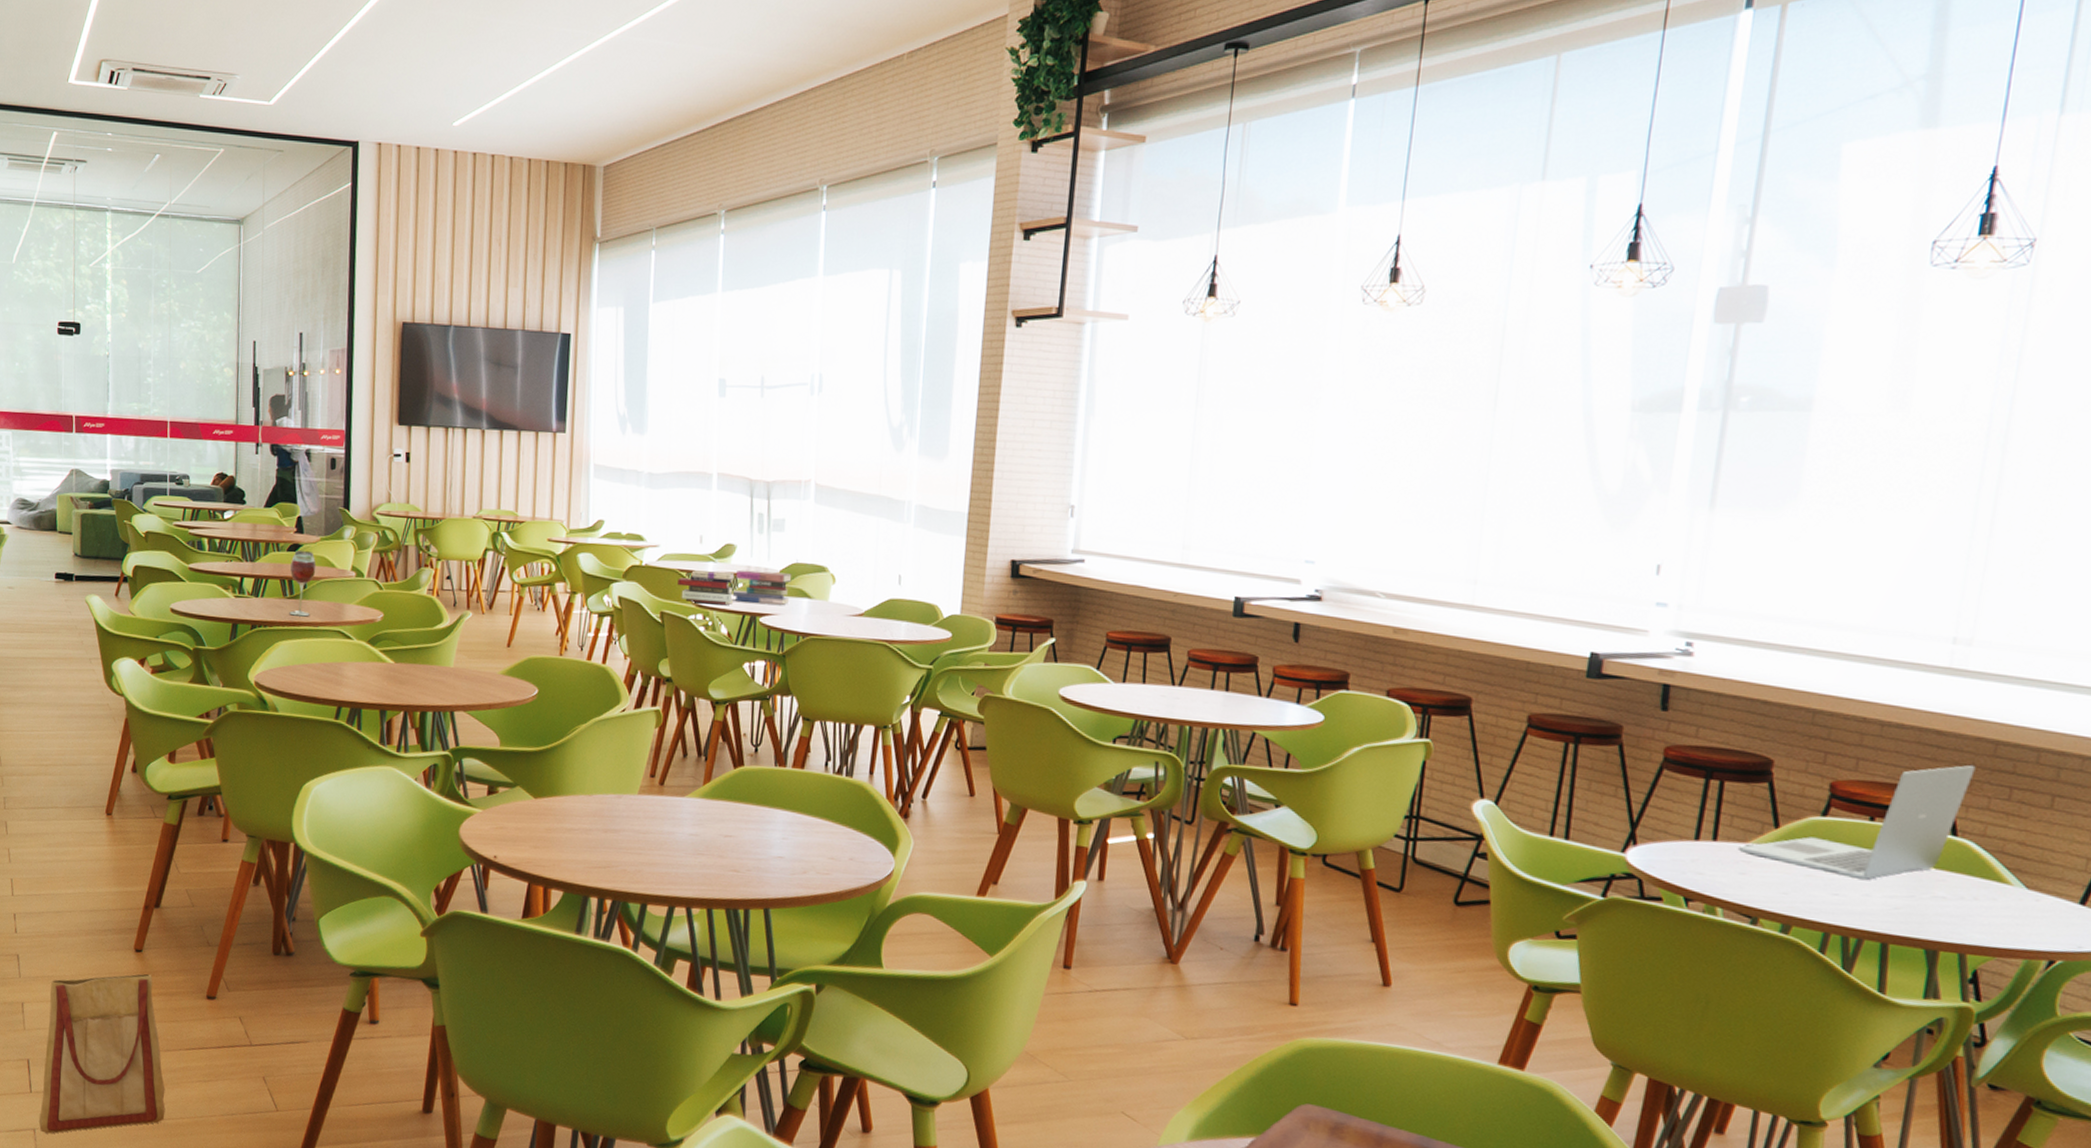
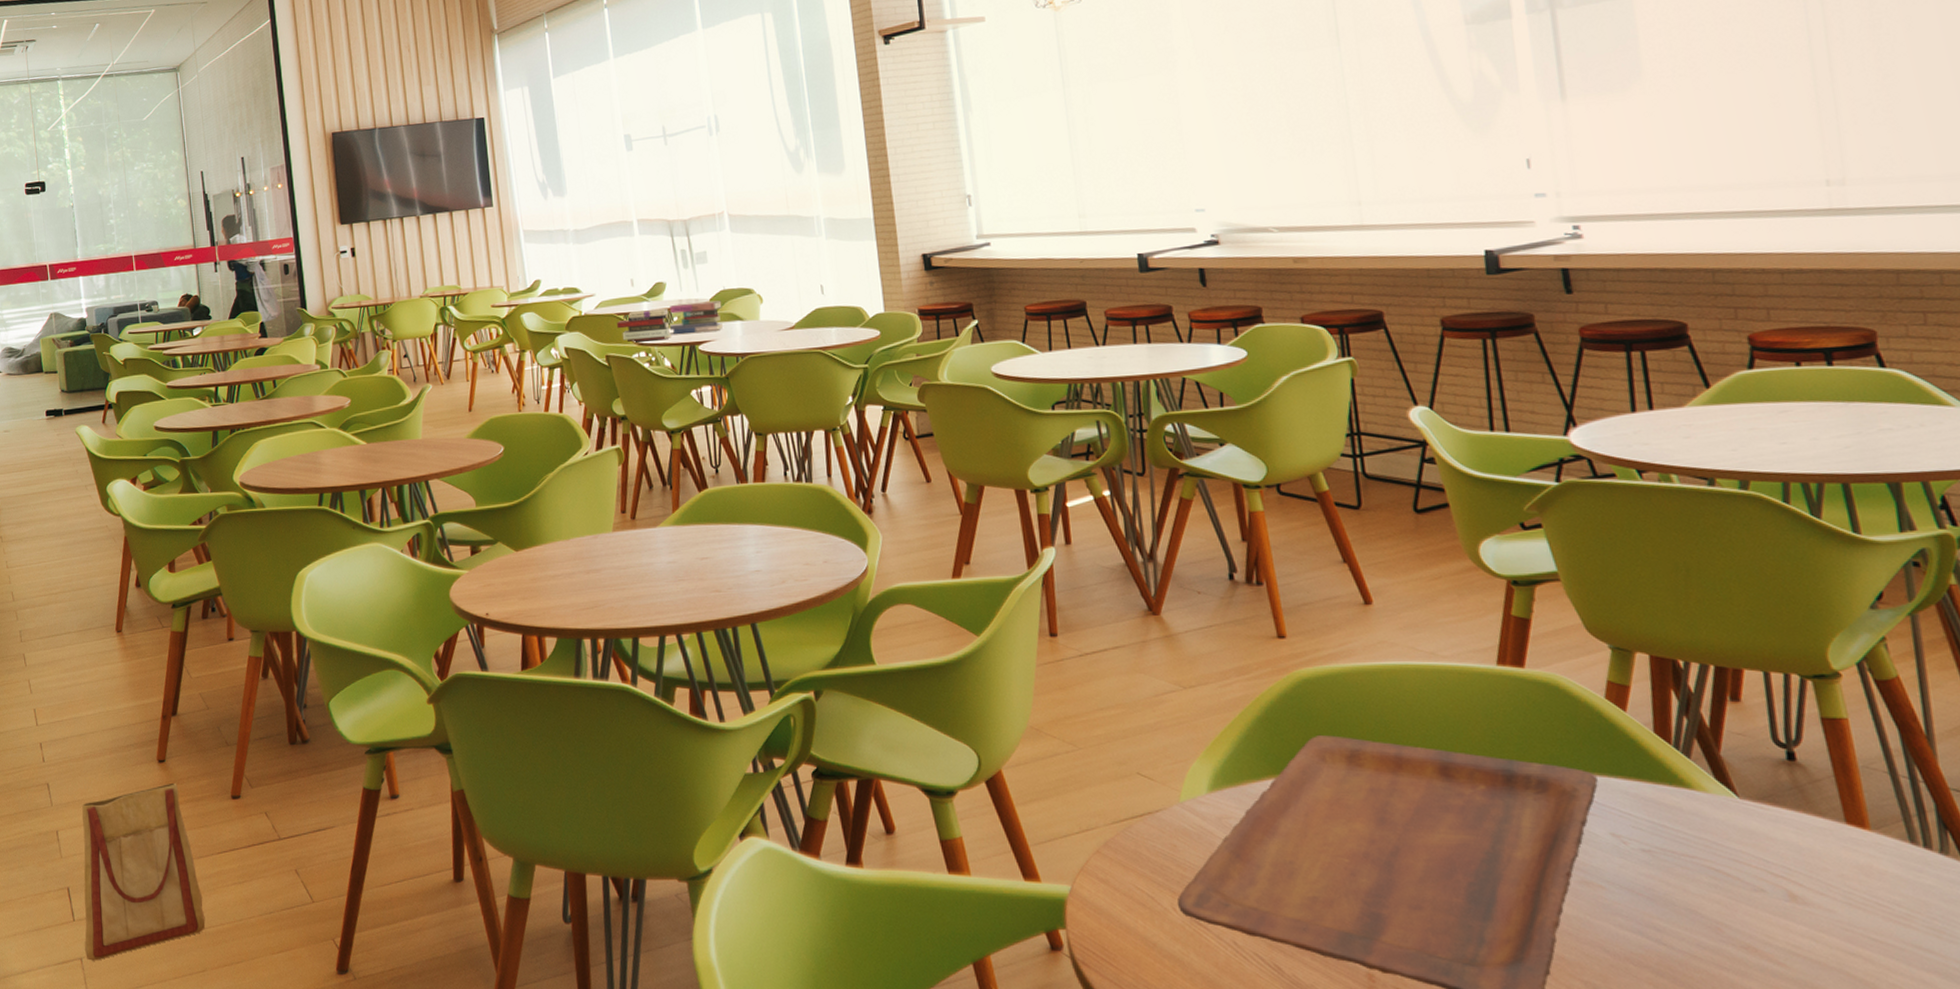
wineglass: present [289,551,316,617] -> none [259,353,284,415]
laptop: present [1739,764,1976,881] -> none [1676,296,1885,425]

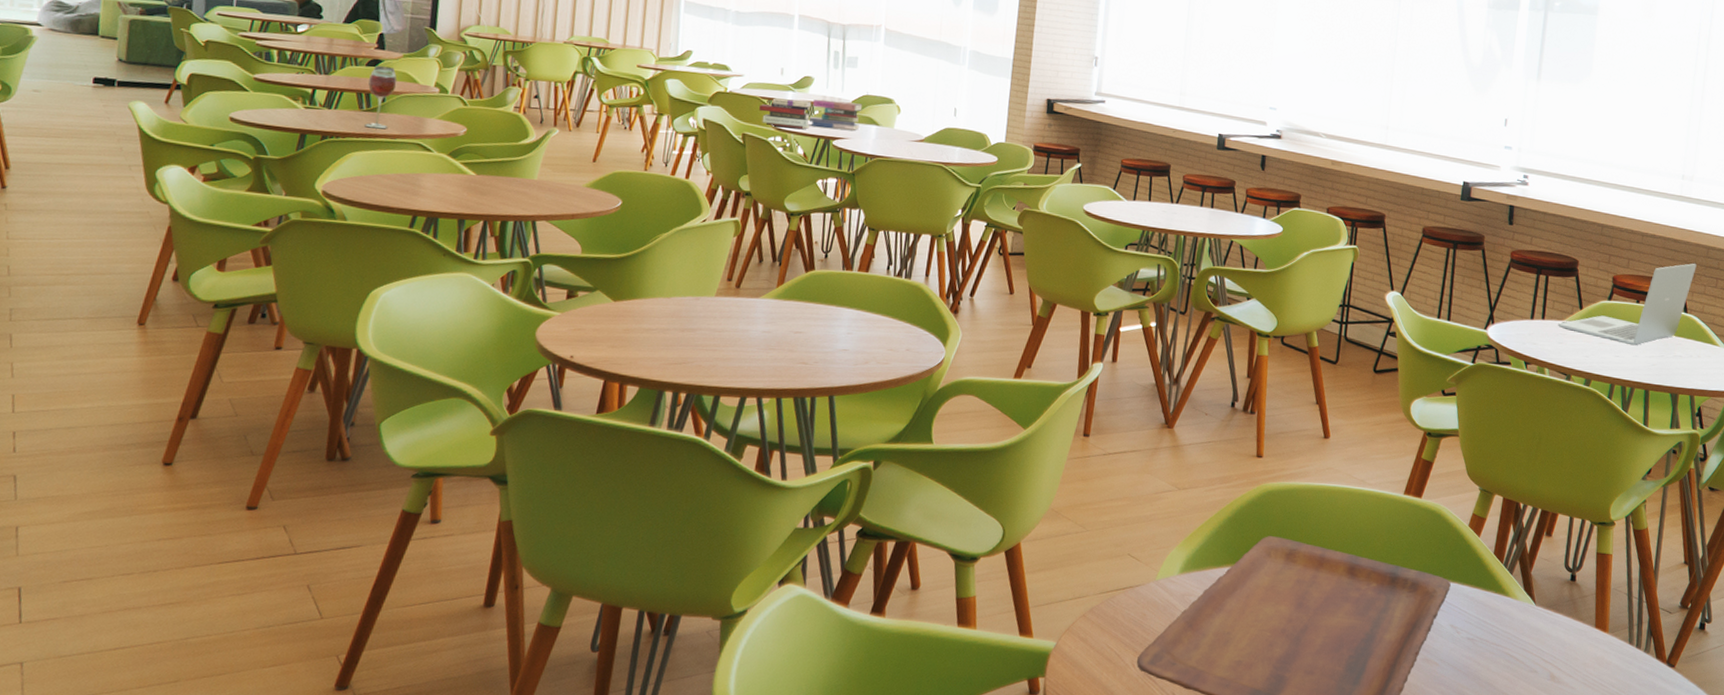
shopping bag: present [81,782,206,961] -> none [27,487,191,666]
wineglass: none [259,353,284,415] -> present [365,66,397,130]
laptop: none [1676,296,1885,425] -> present [1558,263,1697,346]

